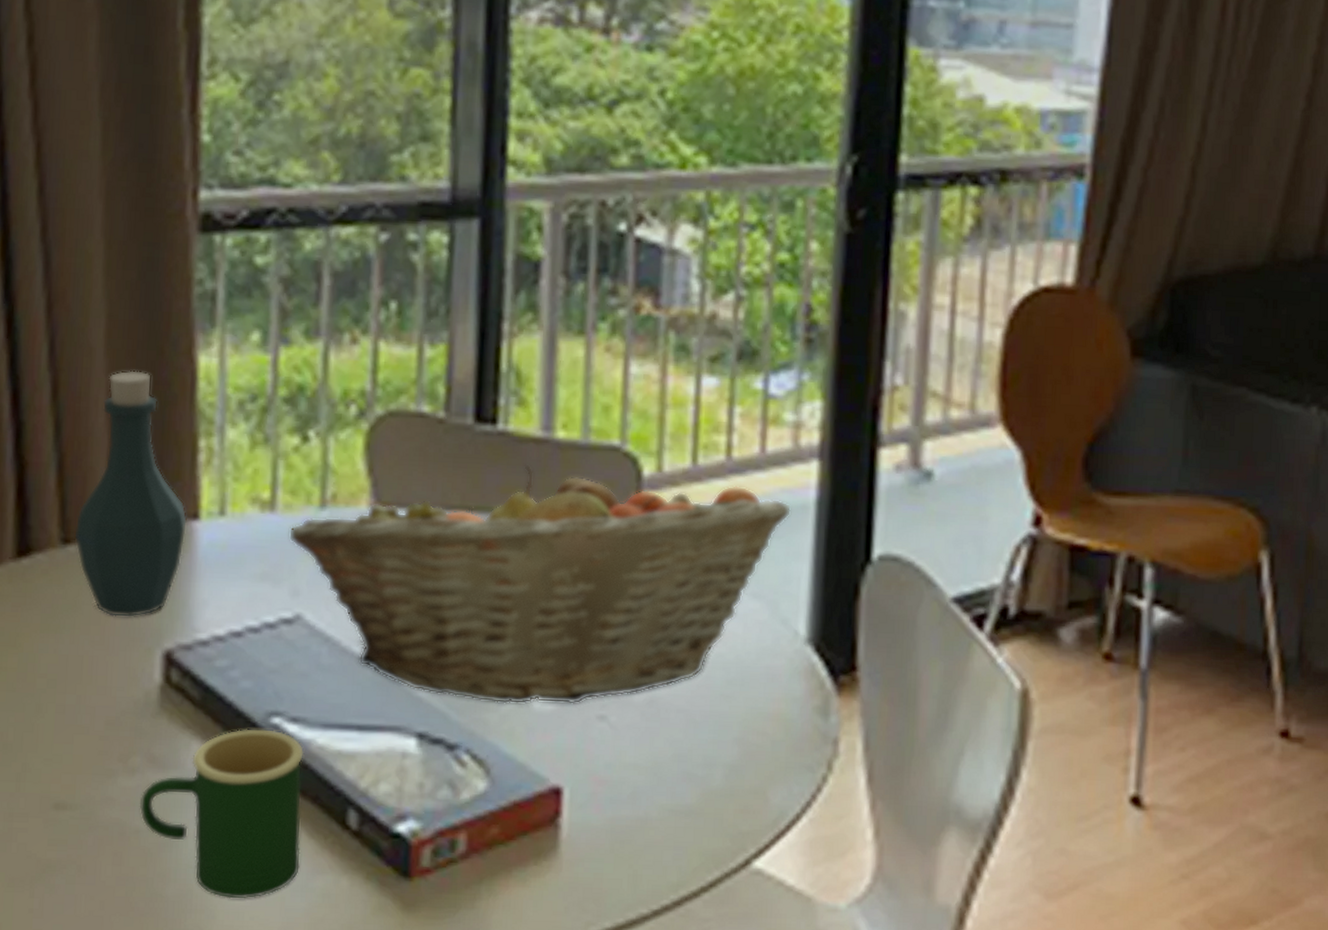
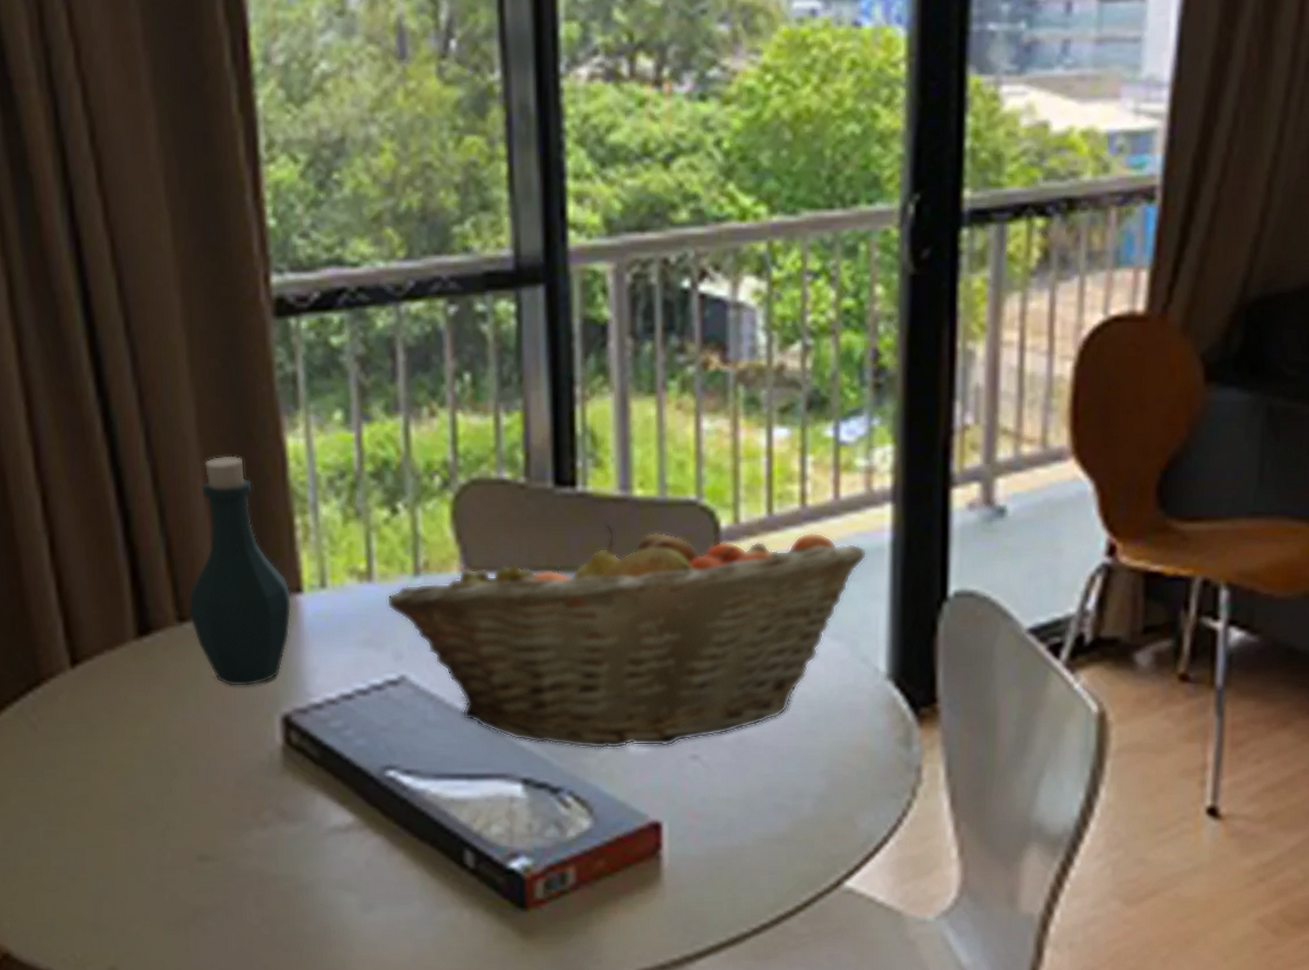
mug: present [140,729,304,899] -> none [275,782,425,933]

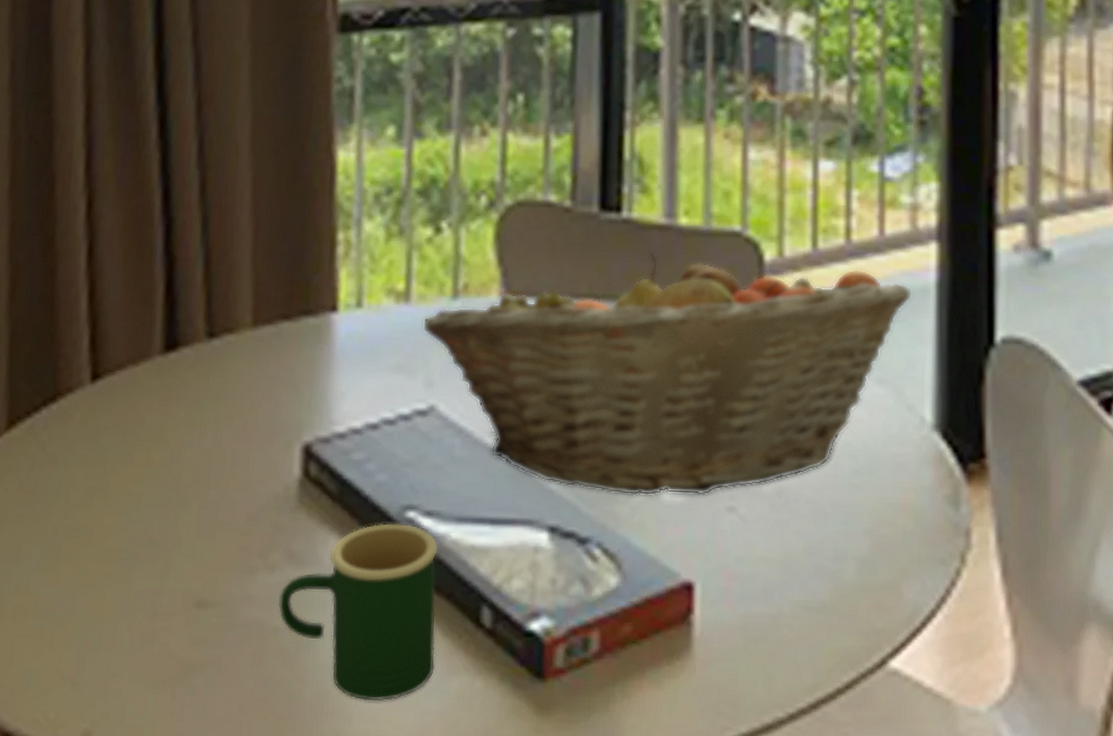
bottle: present [188,455,292,687] -> none [219,166,327,412]
mug: none [275,782,425,933] -> present [279,523,438,702]

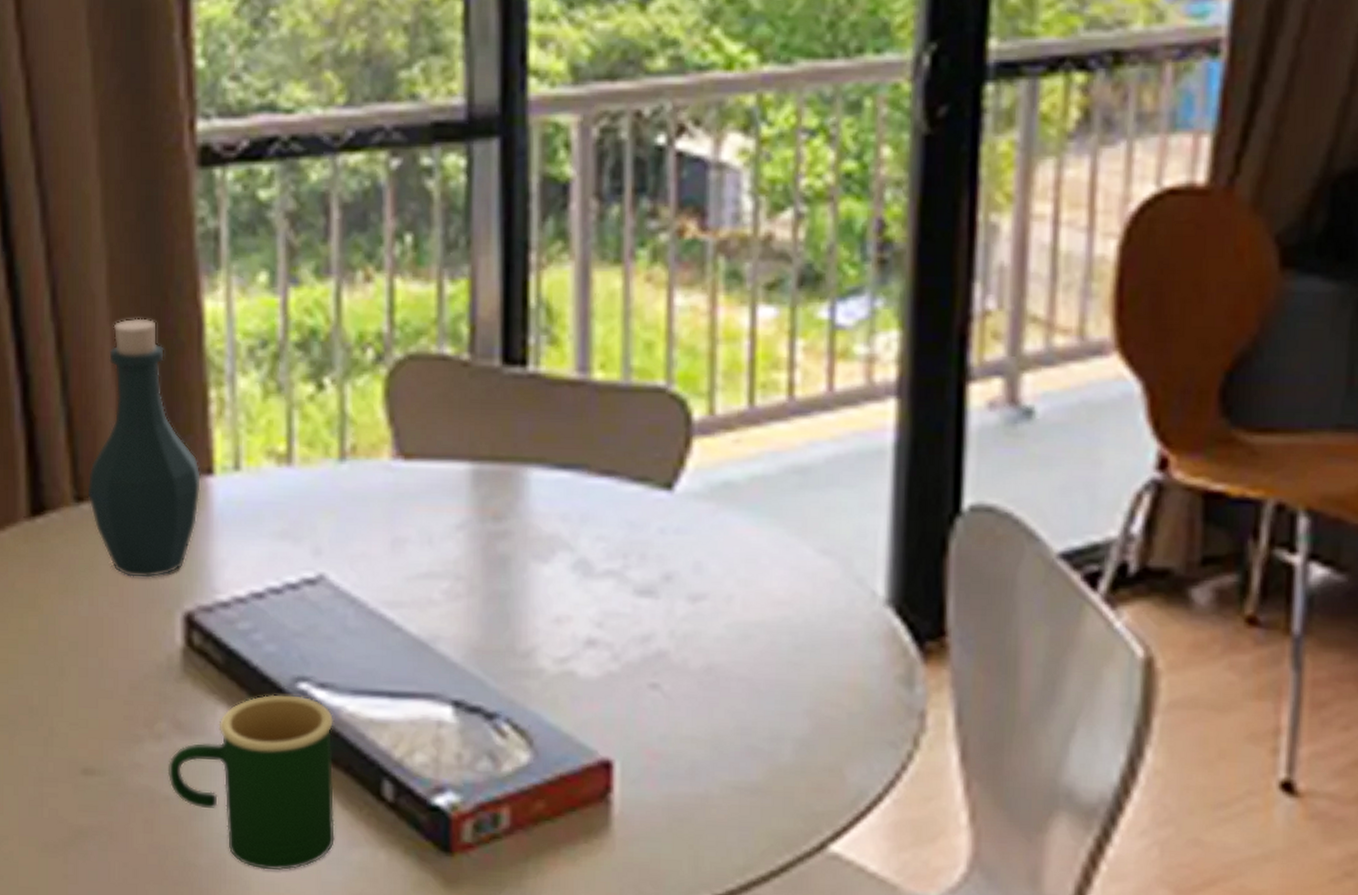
bottle: none [219,166,327,412] -> present [87,318,202,579]
fruit basket: present [422,251,913,496] -> none [307,409,866,671]

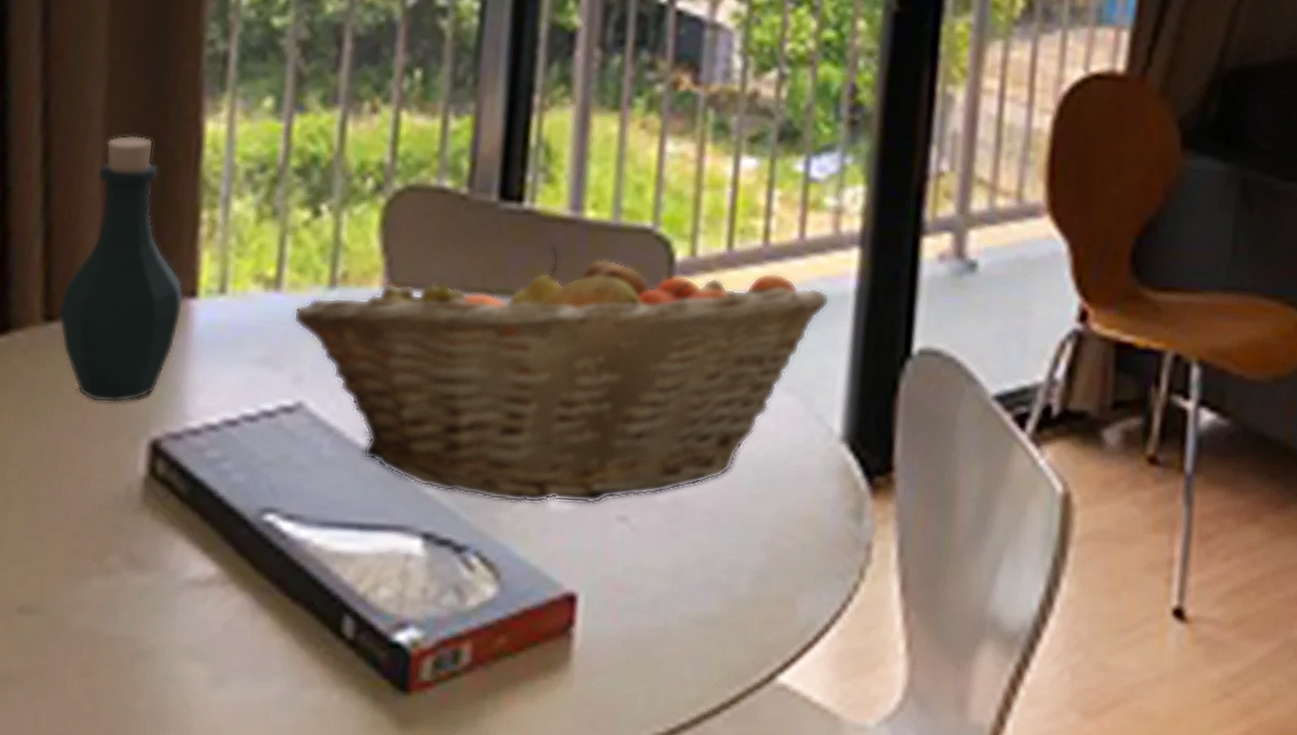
mug: present [169,694,335,871] -> none [114,526,299,715]
fruit basket: none [307,409,866,671] -> present [293,245,830,504]

